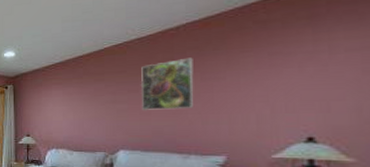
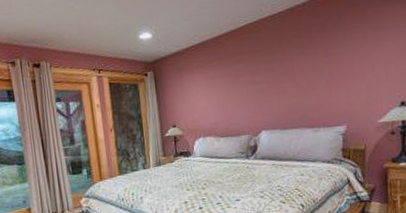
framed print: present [140,57,194,110] -> none [275,34,320,89]

